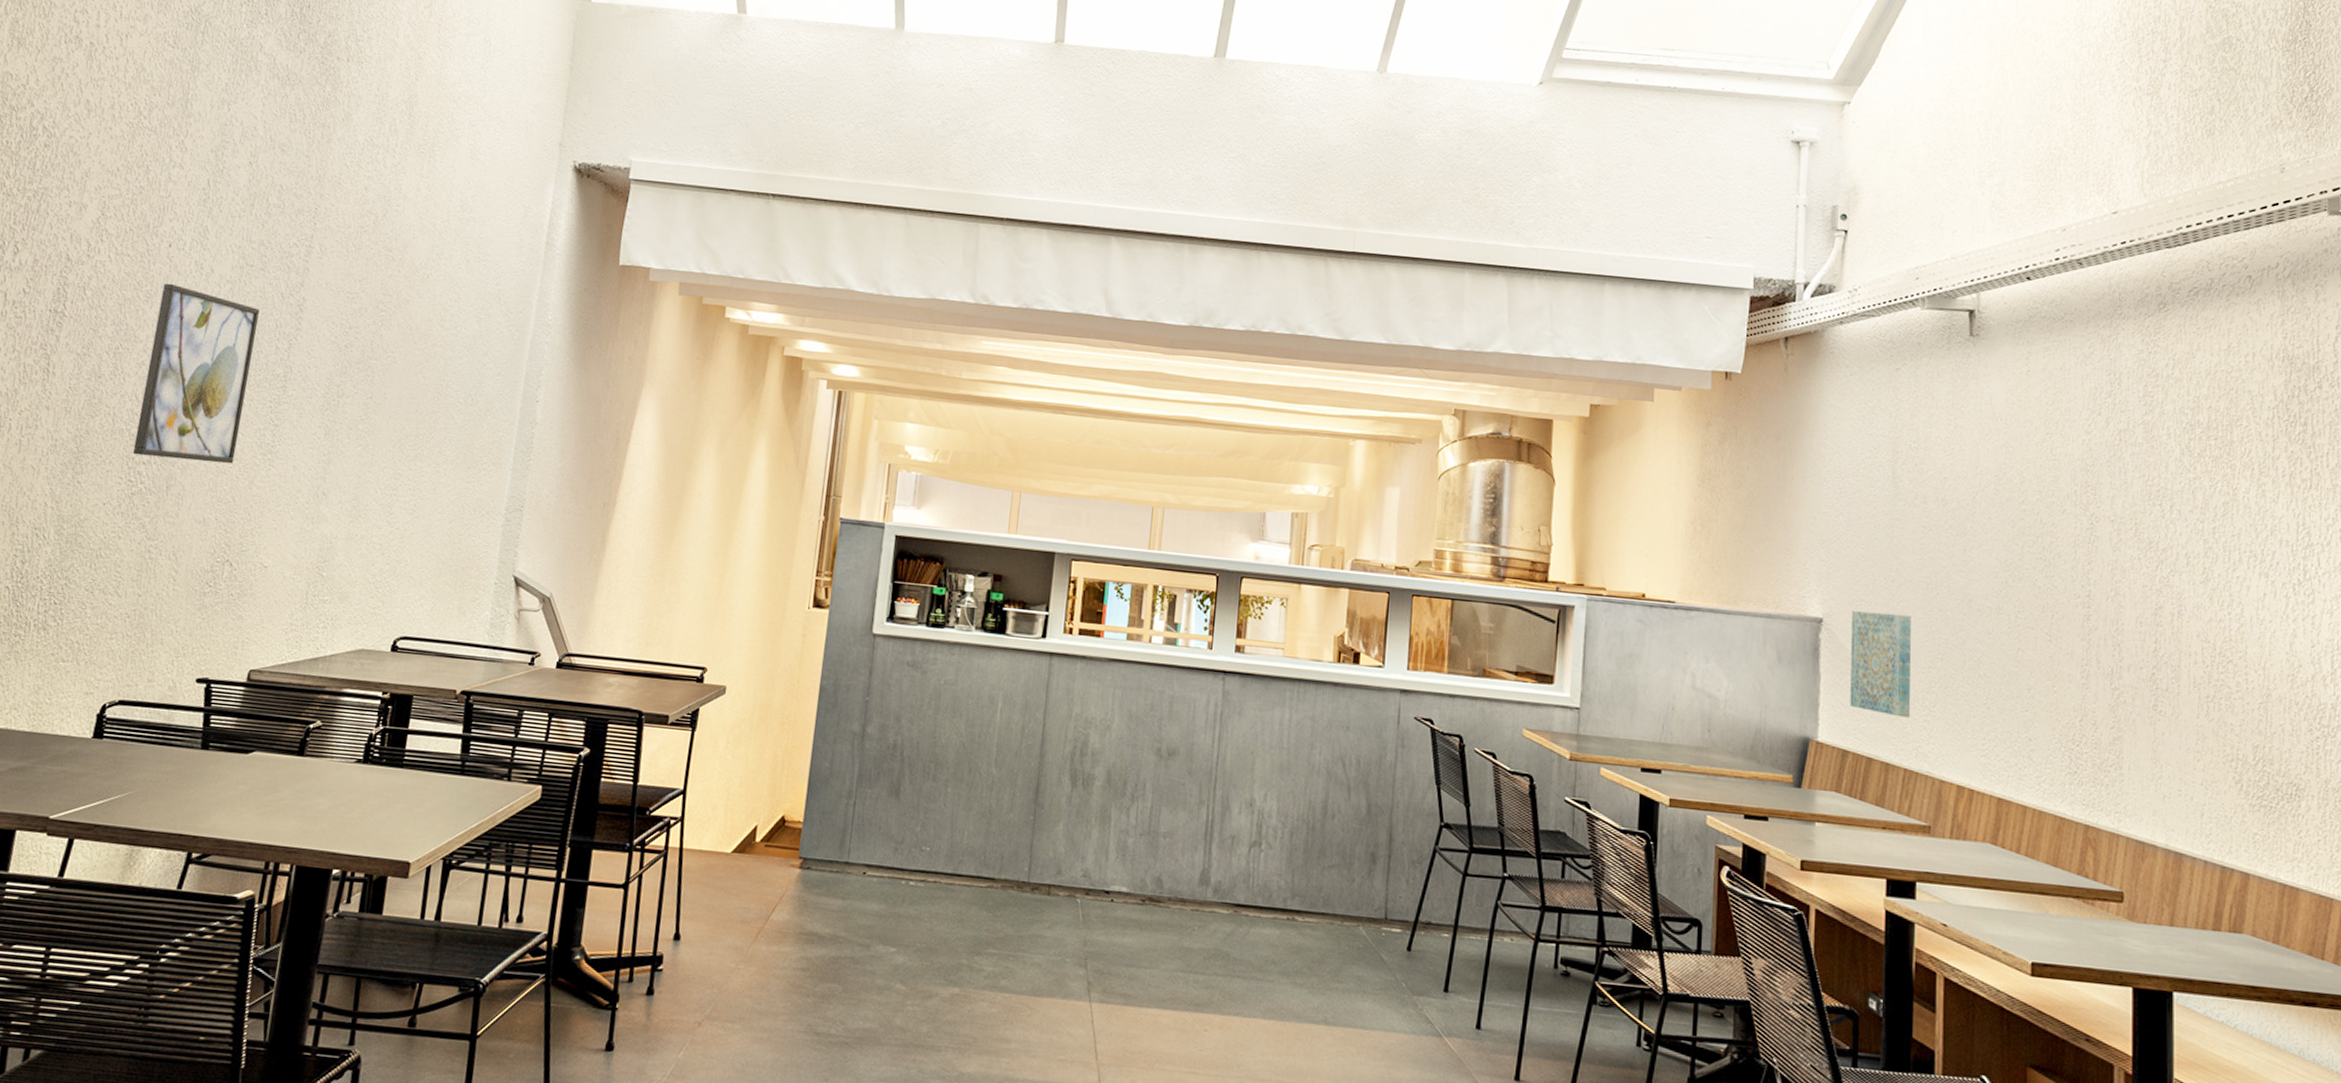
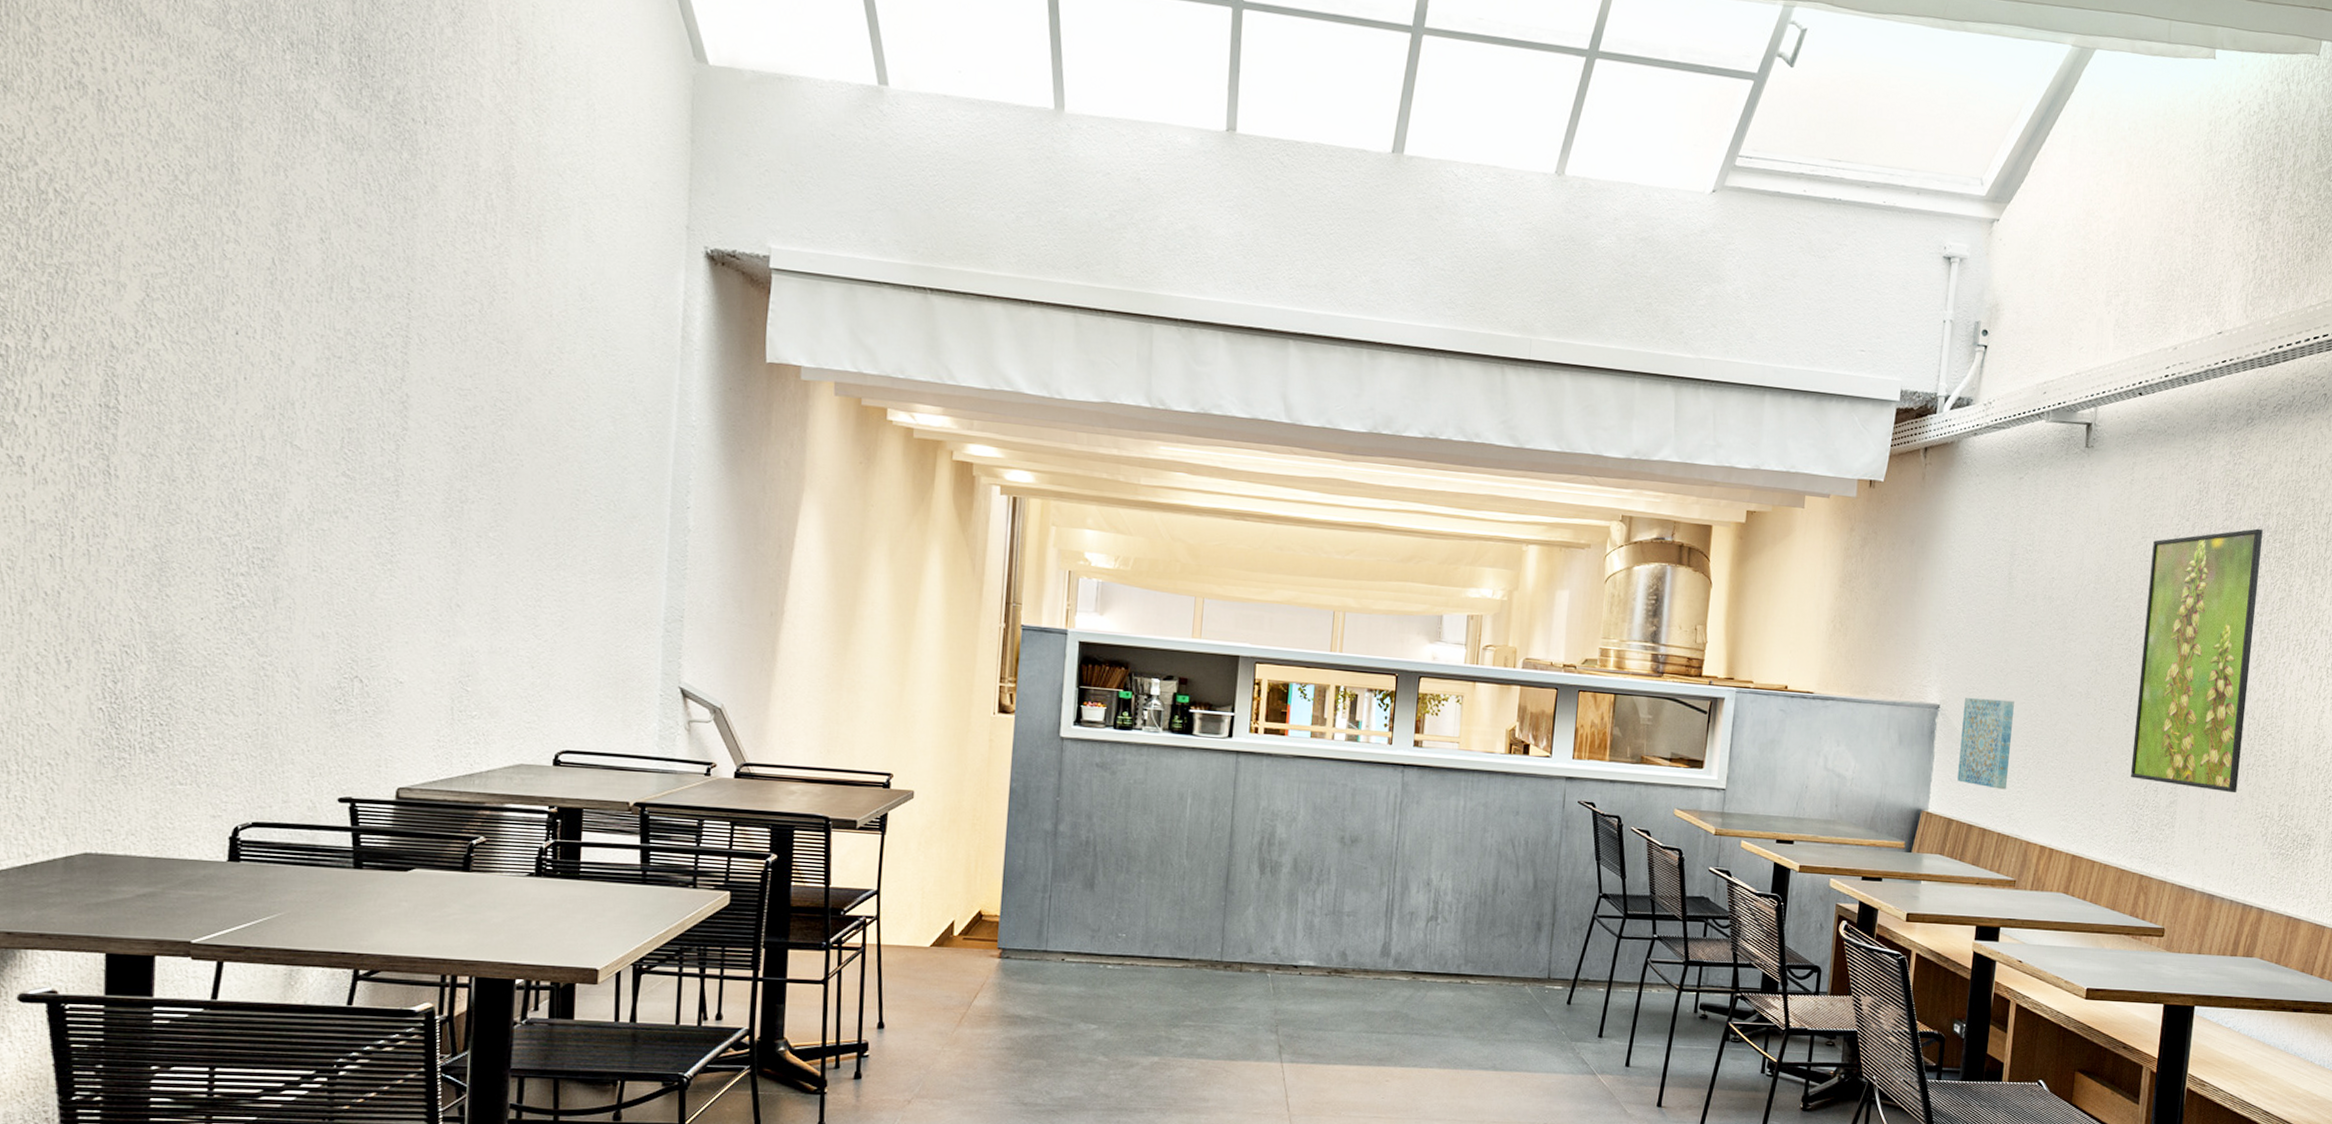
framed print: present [132,283,260,464] -> none [227,375,356,575]
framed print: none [2060,424,2197,731] -> present [2130,528,2263,794]

